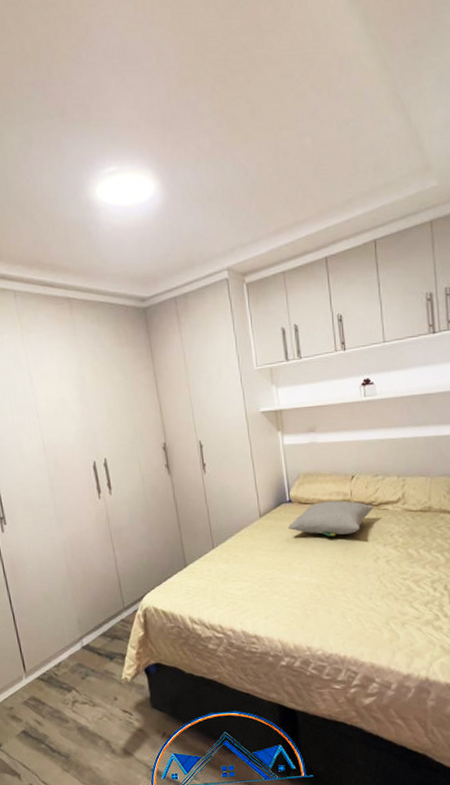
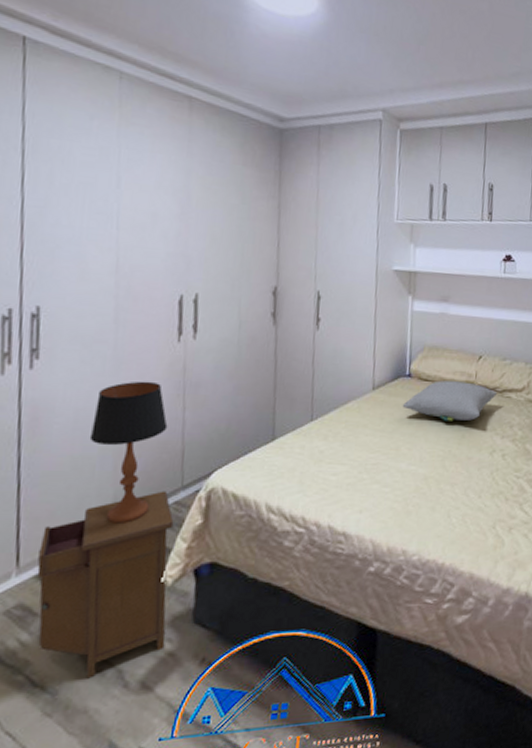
nightstand: none [36,612,135,747] -> present [37,491,174,679]
table lamp: none [51,531,105,639] -> present [89,381,168,524]

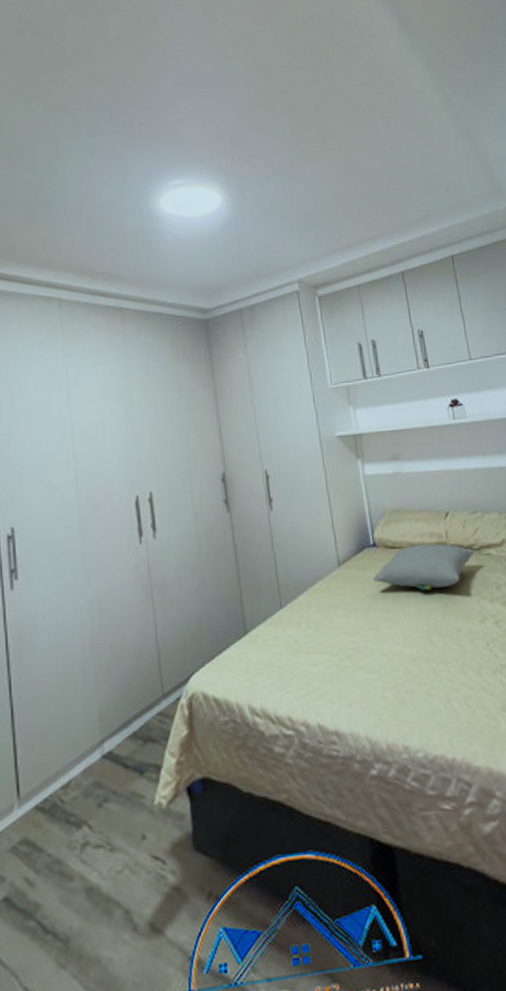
nightstand: present [37,491,174,679] -> none [37,701,169,922]
table lamp: present [89,381,168,524] -> none [70,587,141,743]

